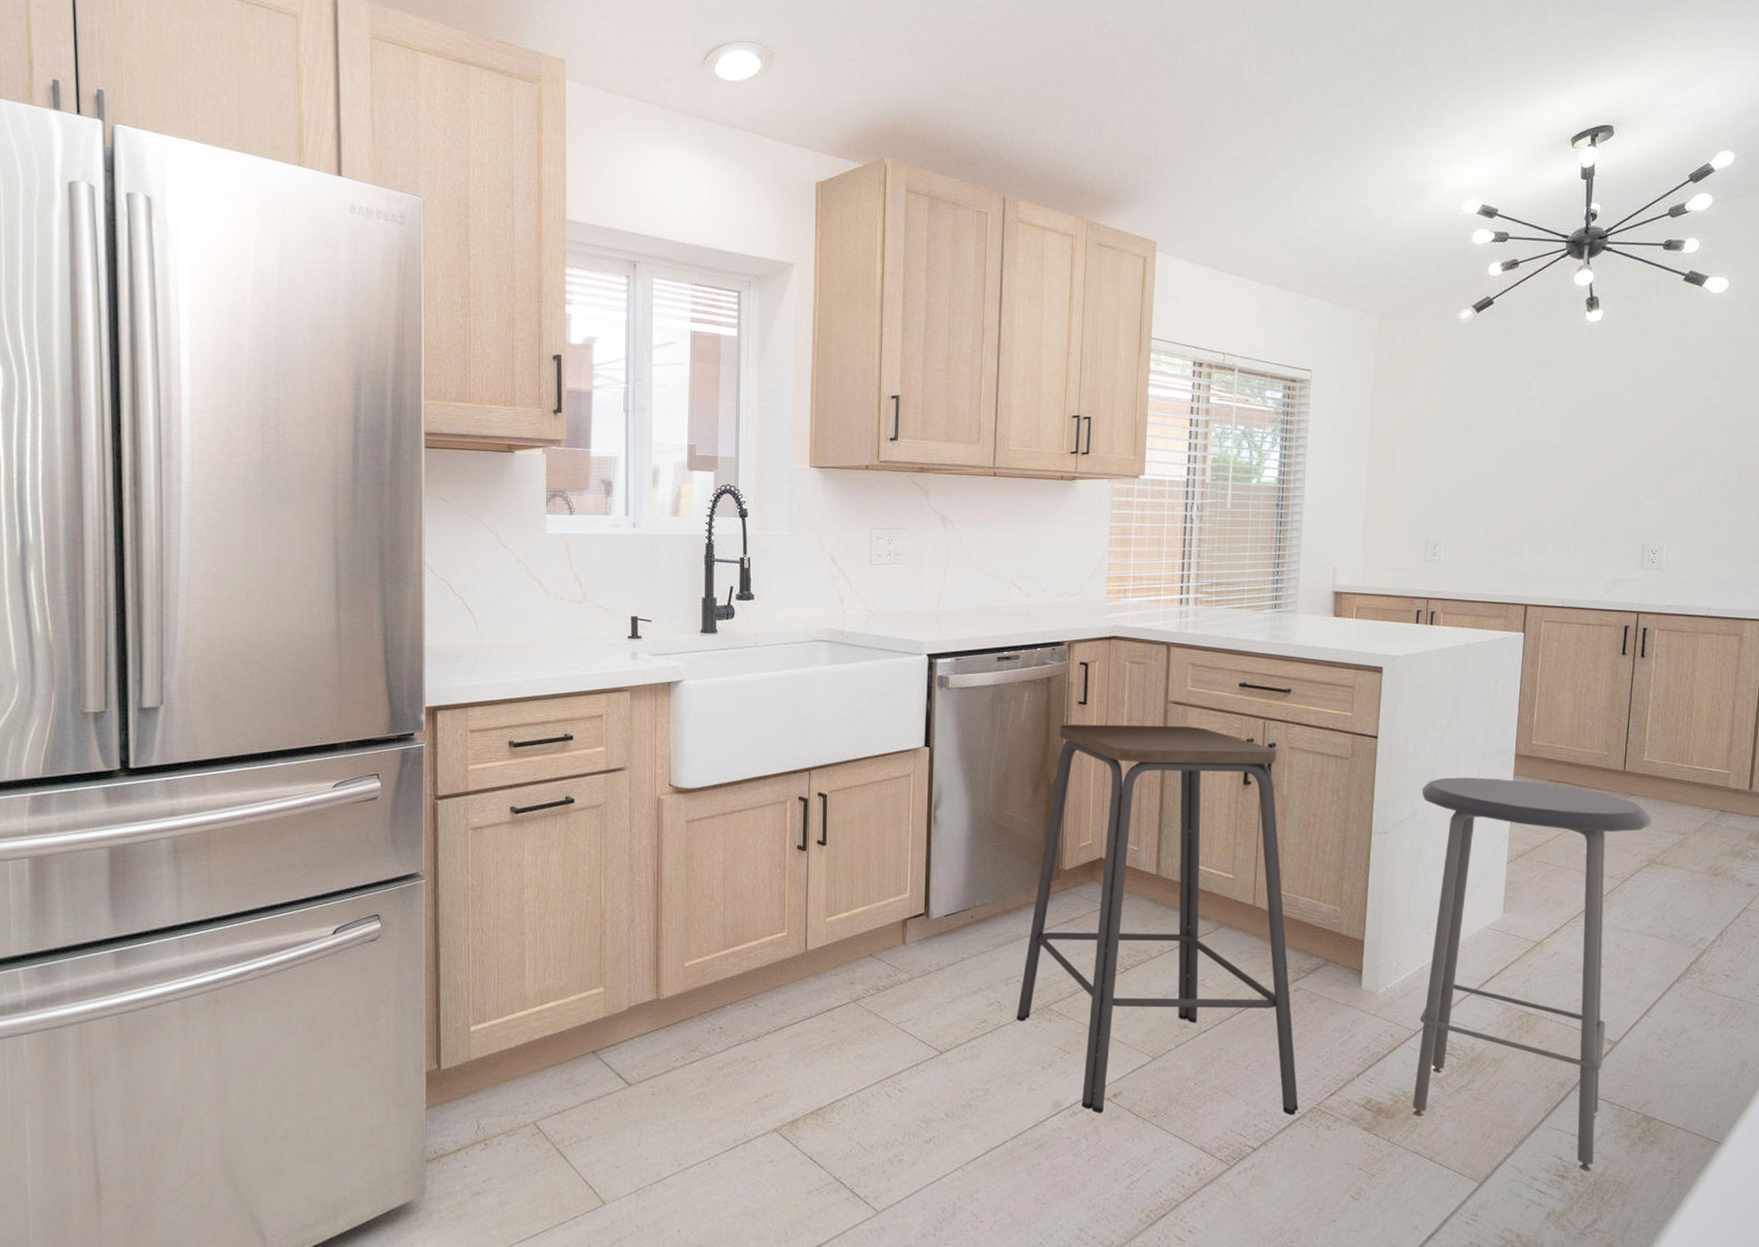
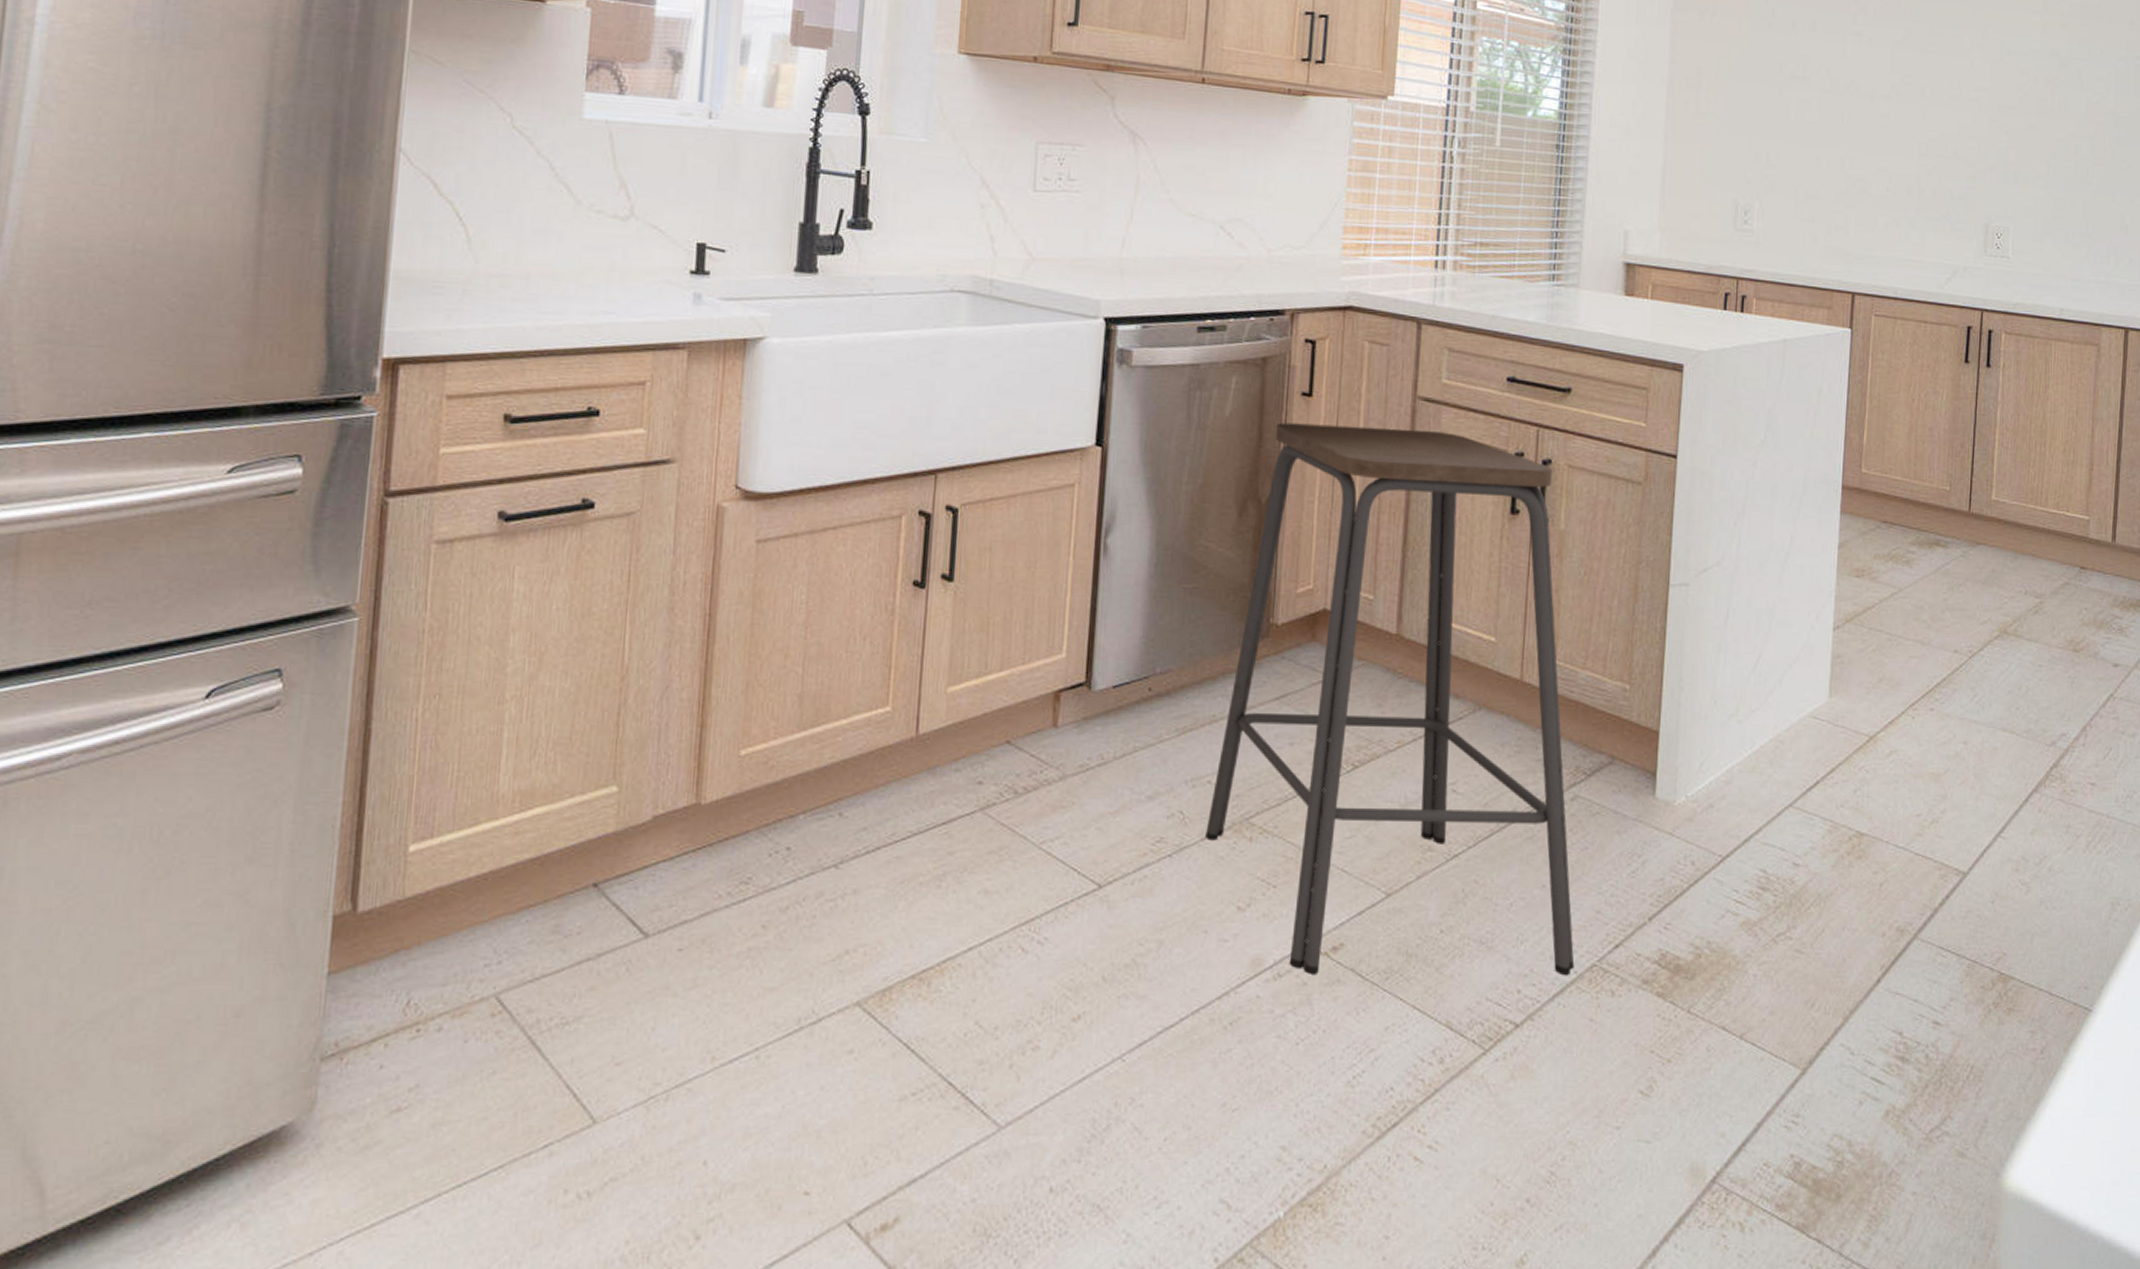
bar stool: present [1412,777,1652,1171] -> none [1718,513,2002,1051]

